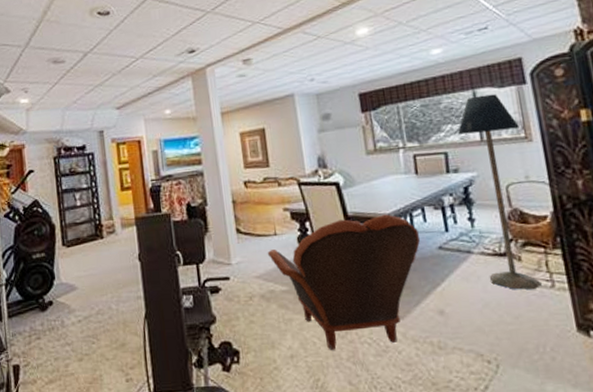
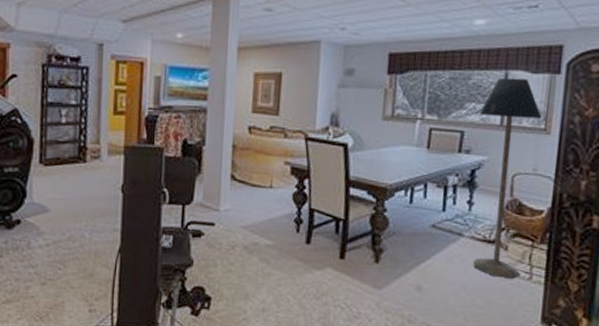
armchair: present [267,214,421,350] -> none [258,182,416,311]

